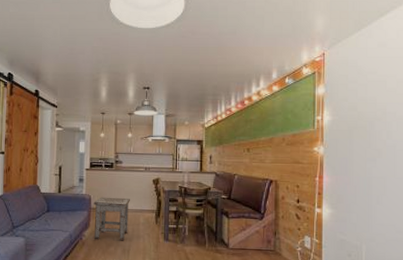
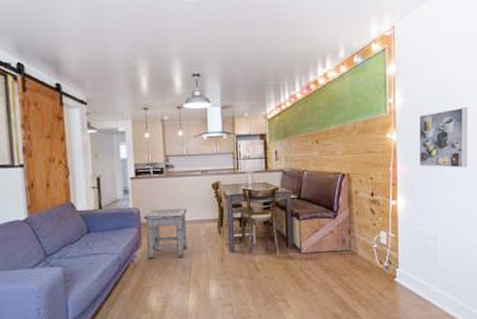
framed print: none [345,128,395,184] -> present [418,108,468,168]

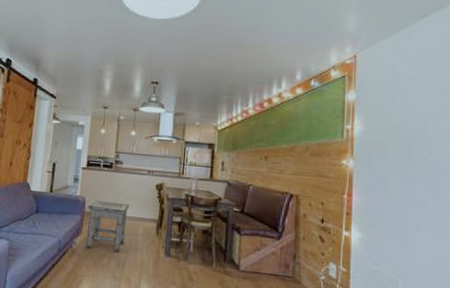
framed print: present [418,108,468,168] -> none [378,143,438,209]

